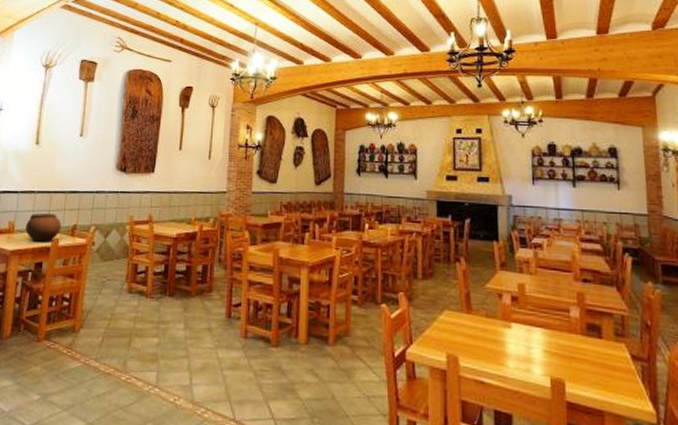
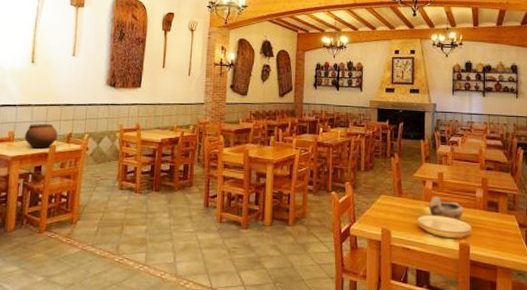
plate: none [493,338,567,372] -> present [418,215,472,239]
ceramic bowl: none [506,314,556,347] -> present [428,196,465,220]

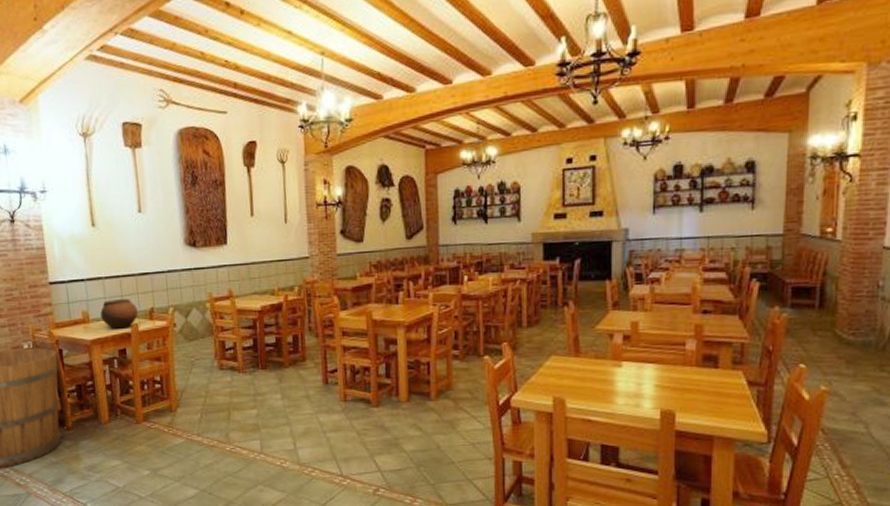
plate: present [418,215,472,239] -> none [602,376,678,405]
ceramic bowl: present [428,196,465,220] -> none [617,352,669,382]

